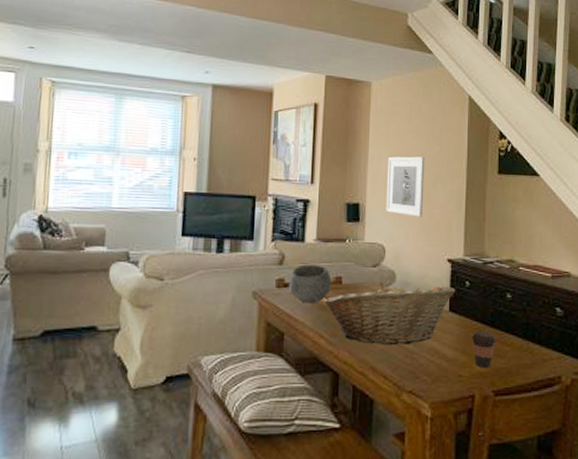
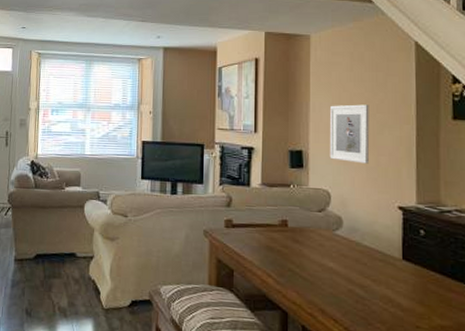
bowl: present [288,264,332,303] -> none [236,207,277,244]
fruit basket: present [325,282,456,346] -> none [272,226,409,290]
coffee cup: present [471,331,497,368] -> none [429,282,460,322]

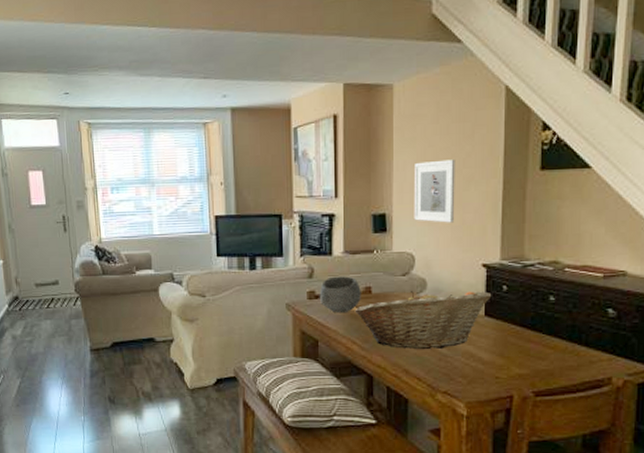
bowl: none [236,207,277,244] -> present [319,276,361,312]
fruit basket: none [272,226,409,290] -> present [356,290,492,350]

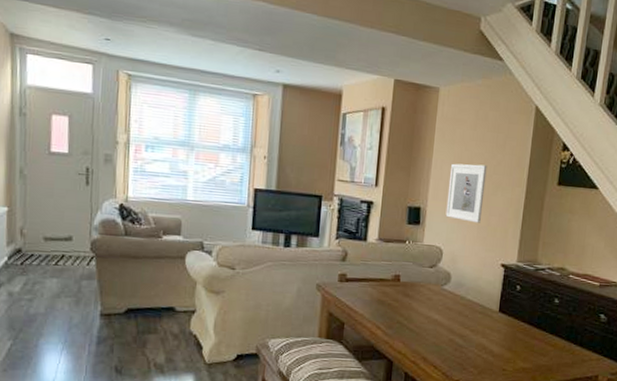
bowl: present [319,276,361,312] -> none [349,262,391,298]
fruit basket: present [356,290,492,350] -> none [383,282,507,340]

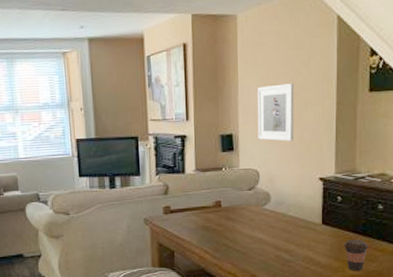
coffee cup: none [517,331,541,364] -> present [343,240,369,271]

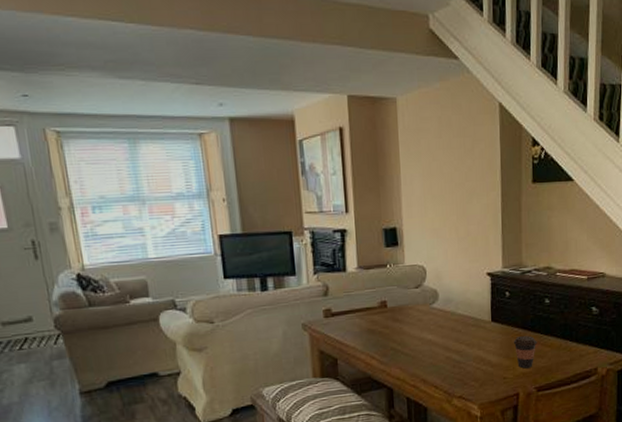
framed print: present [257,83,294,141] -> none [421,173,460,235]

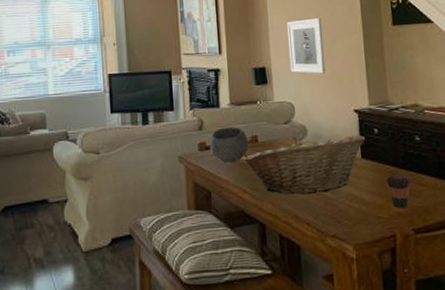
bowl: none [335,292,377,329] -> present [209,126,249,162]
fruit basket: none [373,298,497,359] -> present [244,135,366,195]
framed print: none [421,173,460,235] -> present [287,18,325,74]

